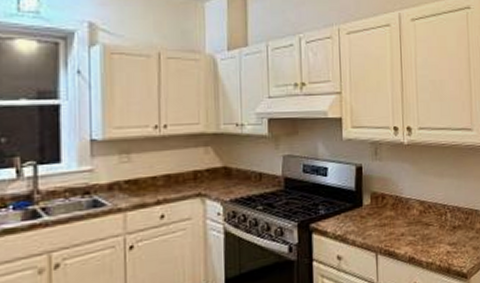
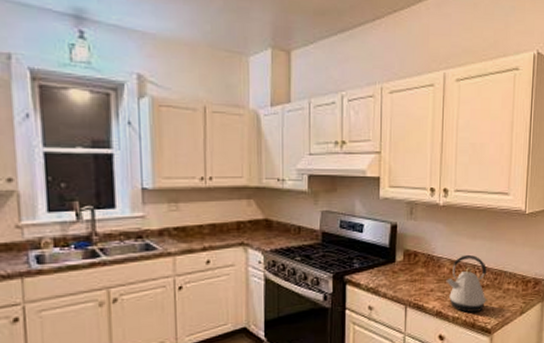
kettle: none [416,194,461,257] -> present [446,254,488,312]

